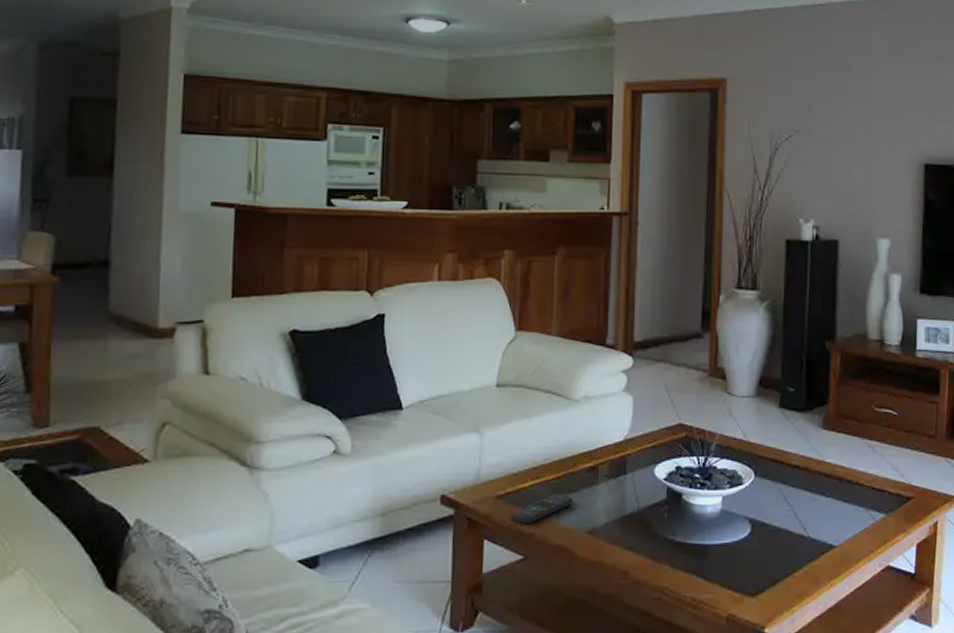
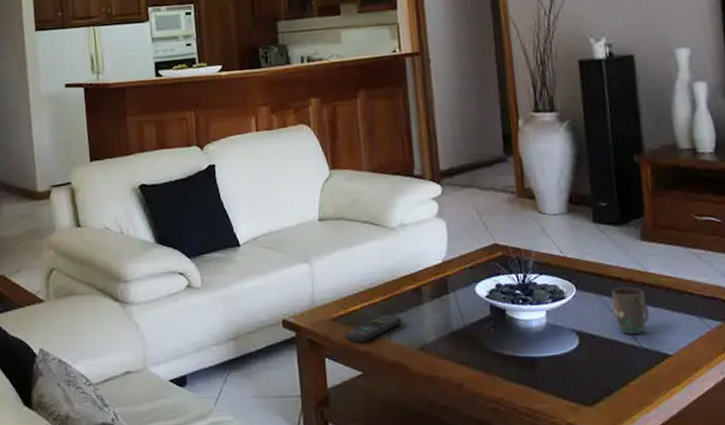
mug: none [788,475,821,525] -> present [612,286,650,335]

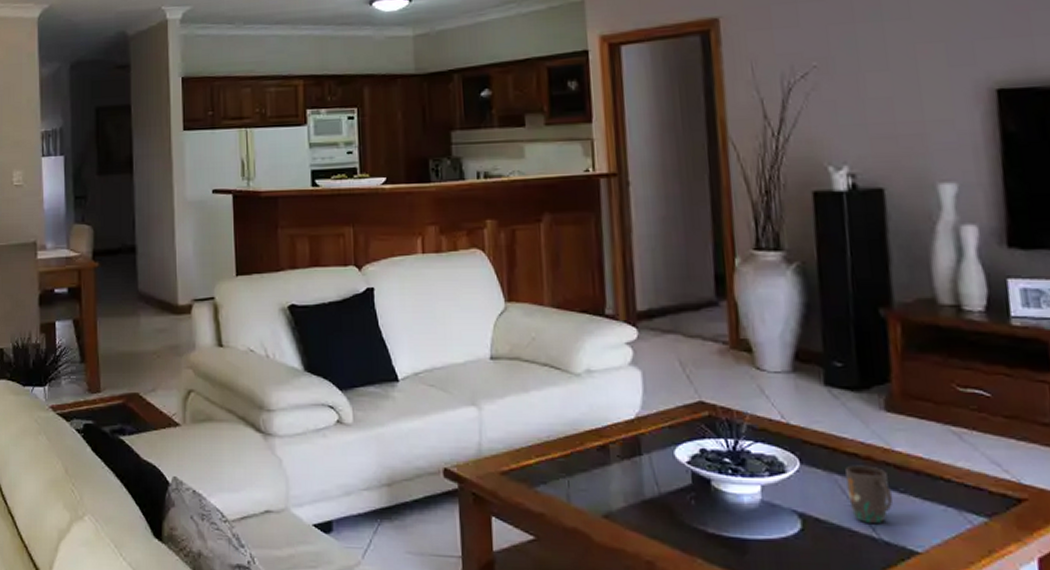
remote control: present [345,314,402,343] -> none [516,472,584,504]

